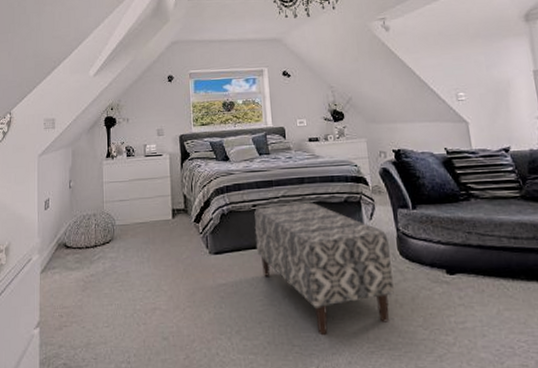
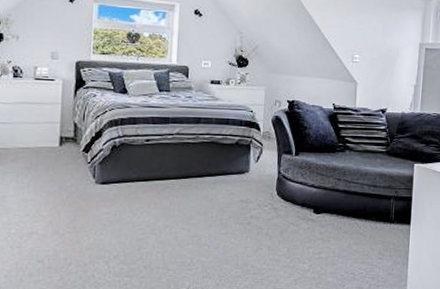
bench: present [254,202,394,336] -> none [144,141,269,262]

